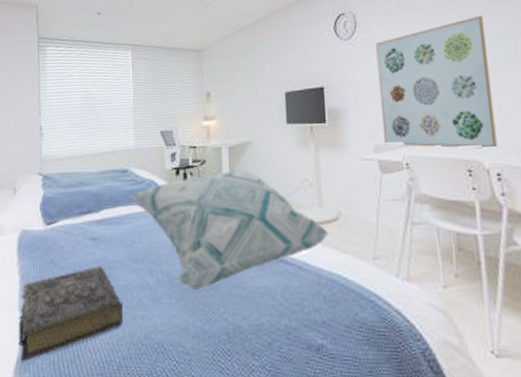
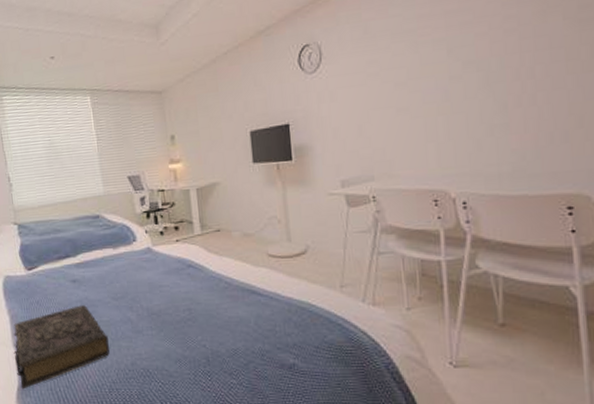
decorative pillow: present [129,170,329,291] -> none [103,210,298,323]
wall art: present [376,15,497,149] -> none [342,39,464,180]

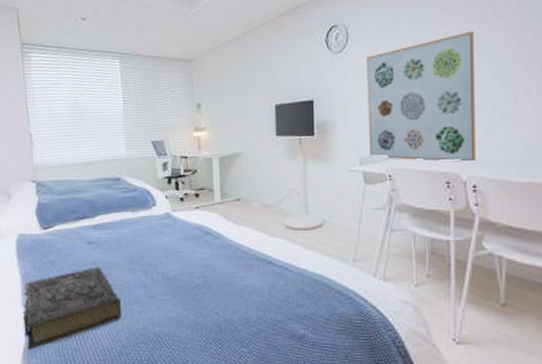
wall art: none [342,39,464,180] -> present [366,31,476,162]

